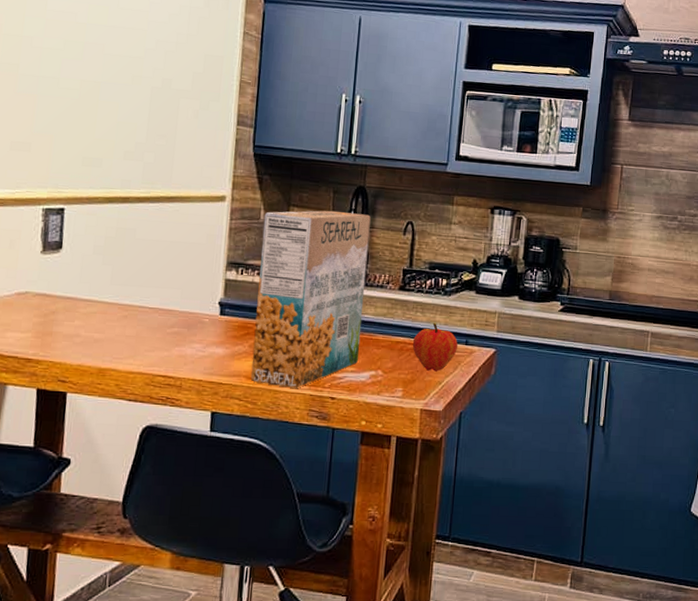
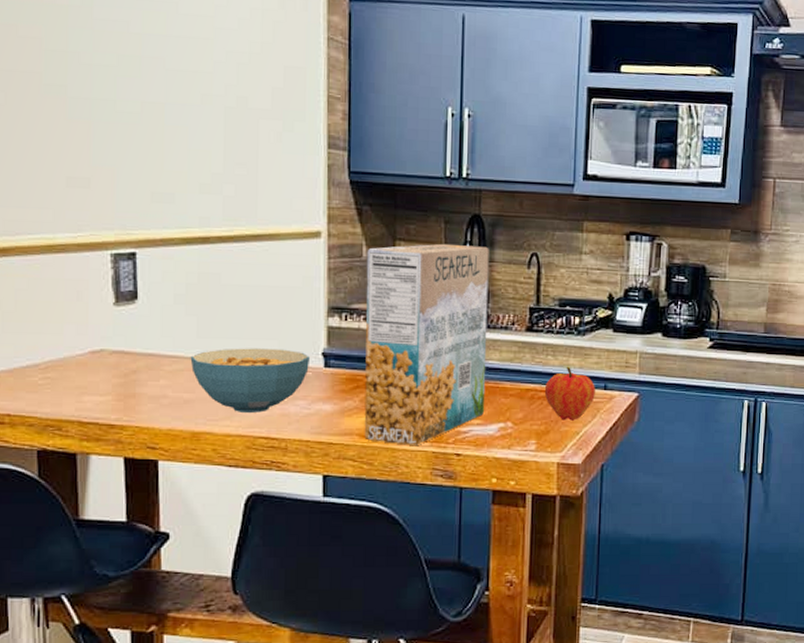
cereal bowl: none [103,295,208,353] -> present [190,348,311,413]

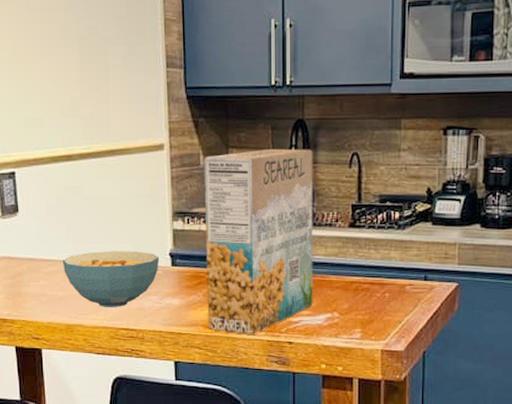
fruit: present [544,366,595,421] -> none [367,259,416,310]

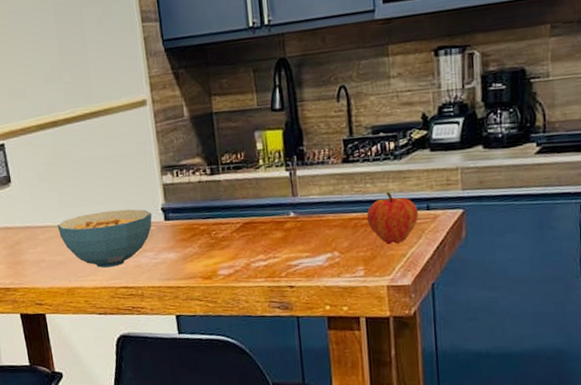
cereal box: present [204,148,313,334] -> none [187,87,311,283]
fruit: none [367,259,416,310] -> present [366,191,418,245]

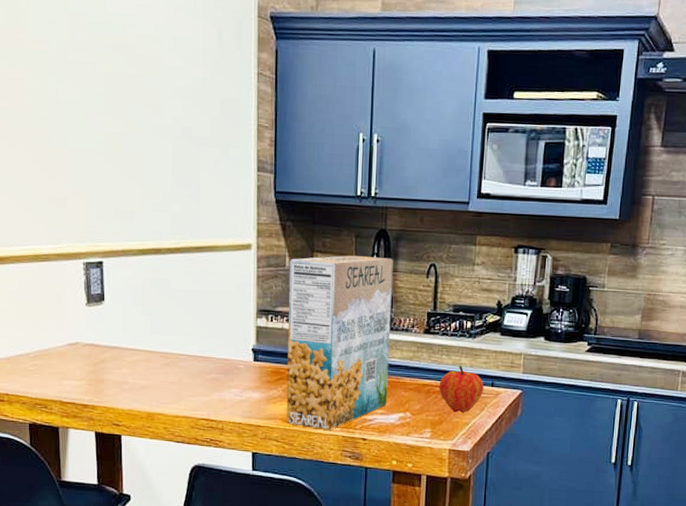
cereal bowl: present [57,209,152,268] -> none [146,343,243,398]
cereal box: none [187,87,311,283] -> present [286,255,393,430]

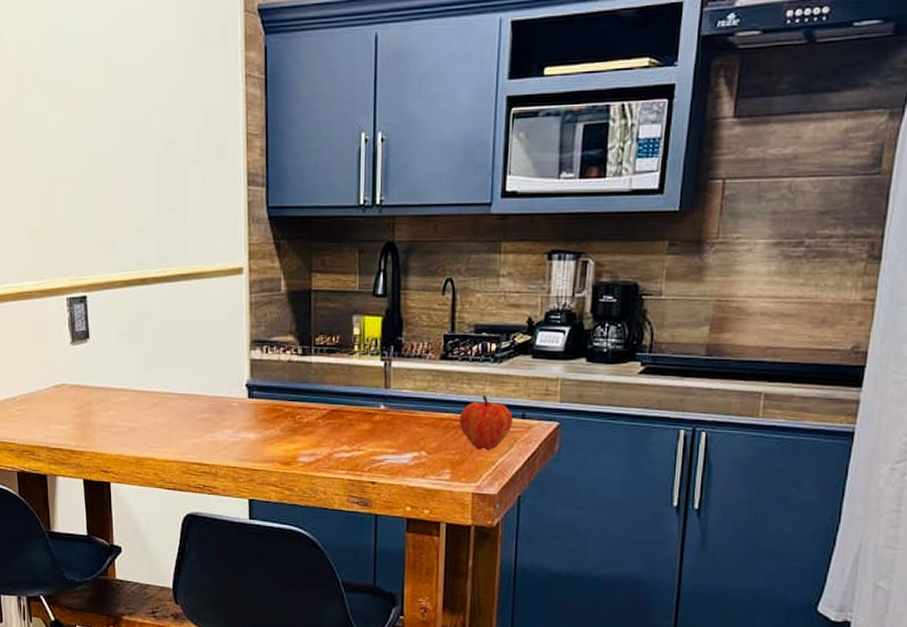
cereal box: present [286,255,393,430] -> none [285,273,403,473]

